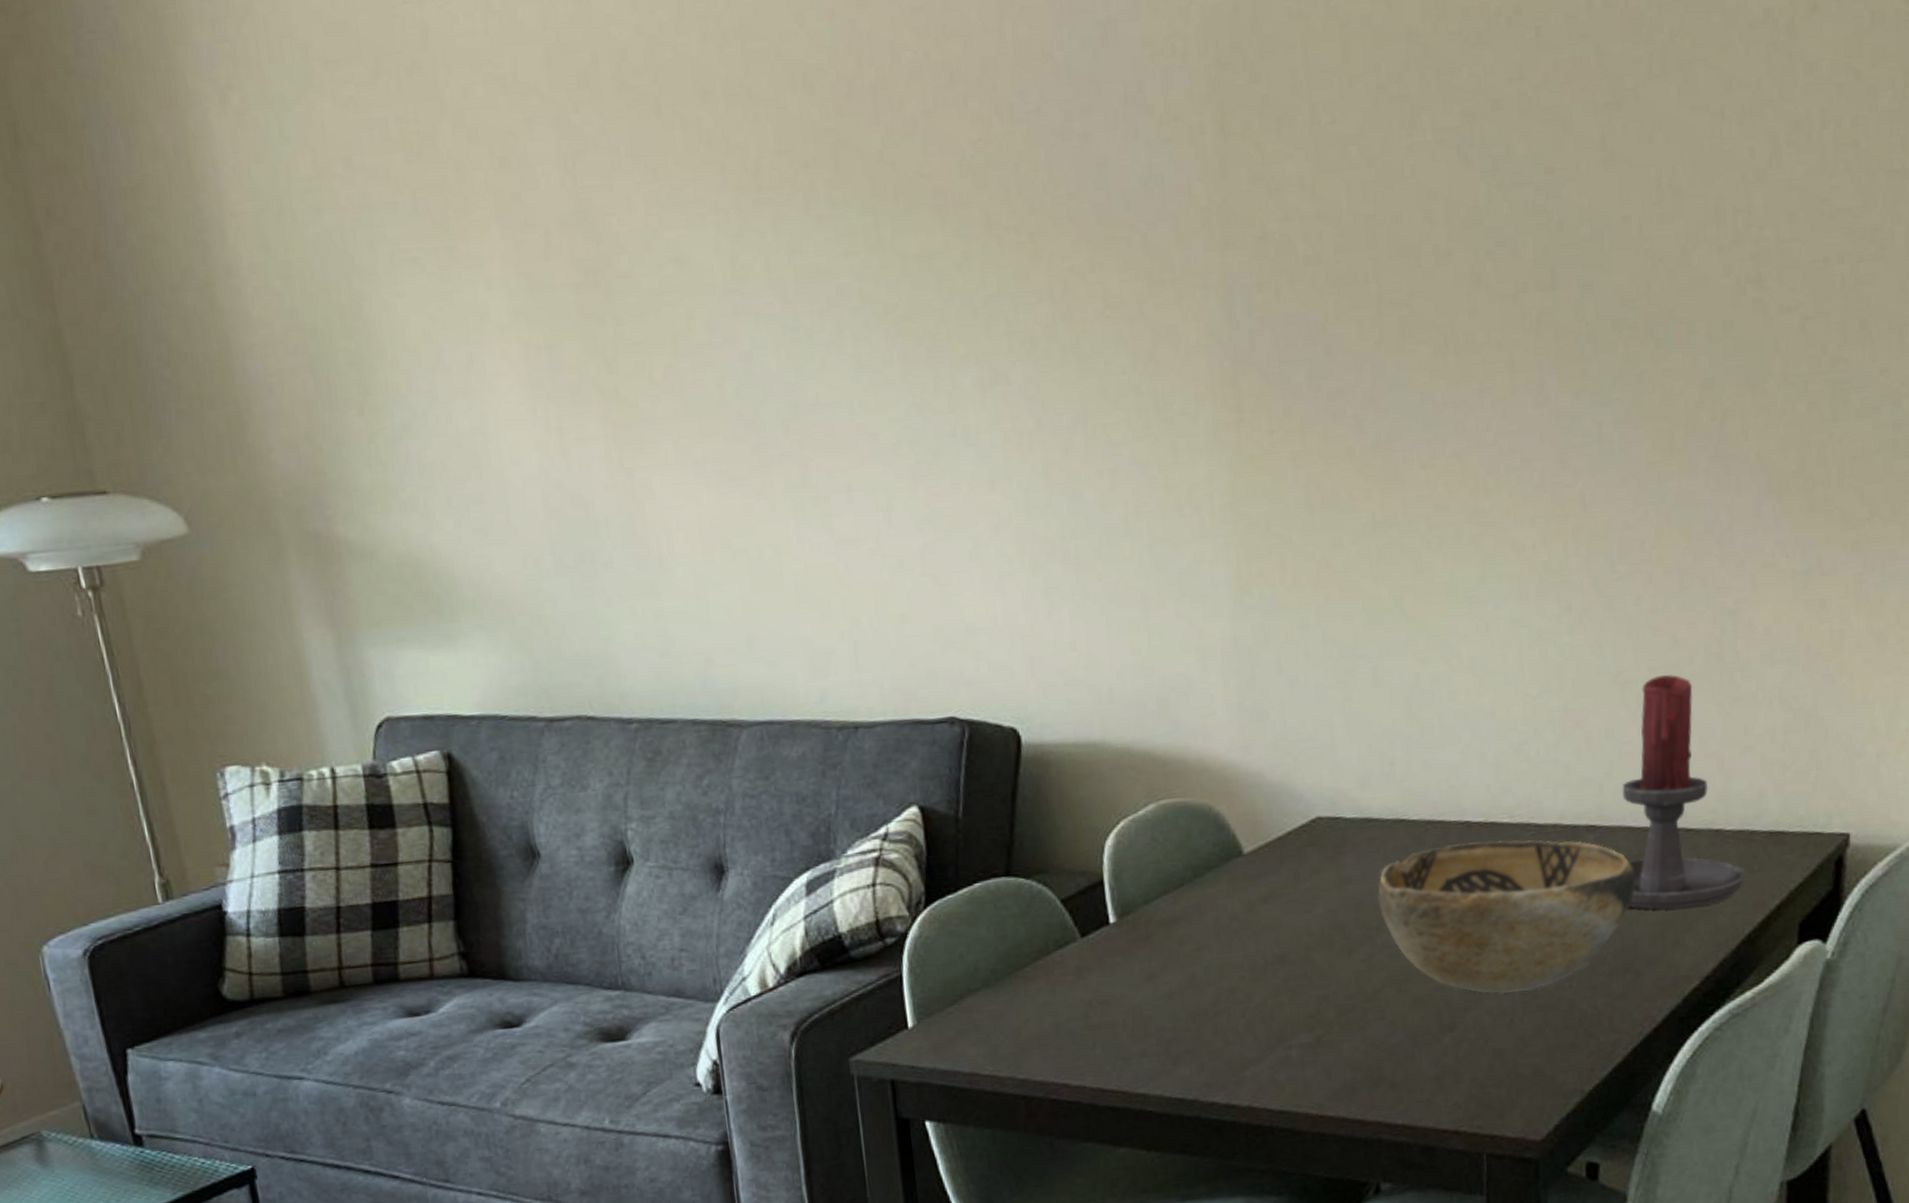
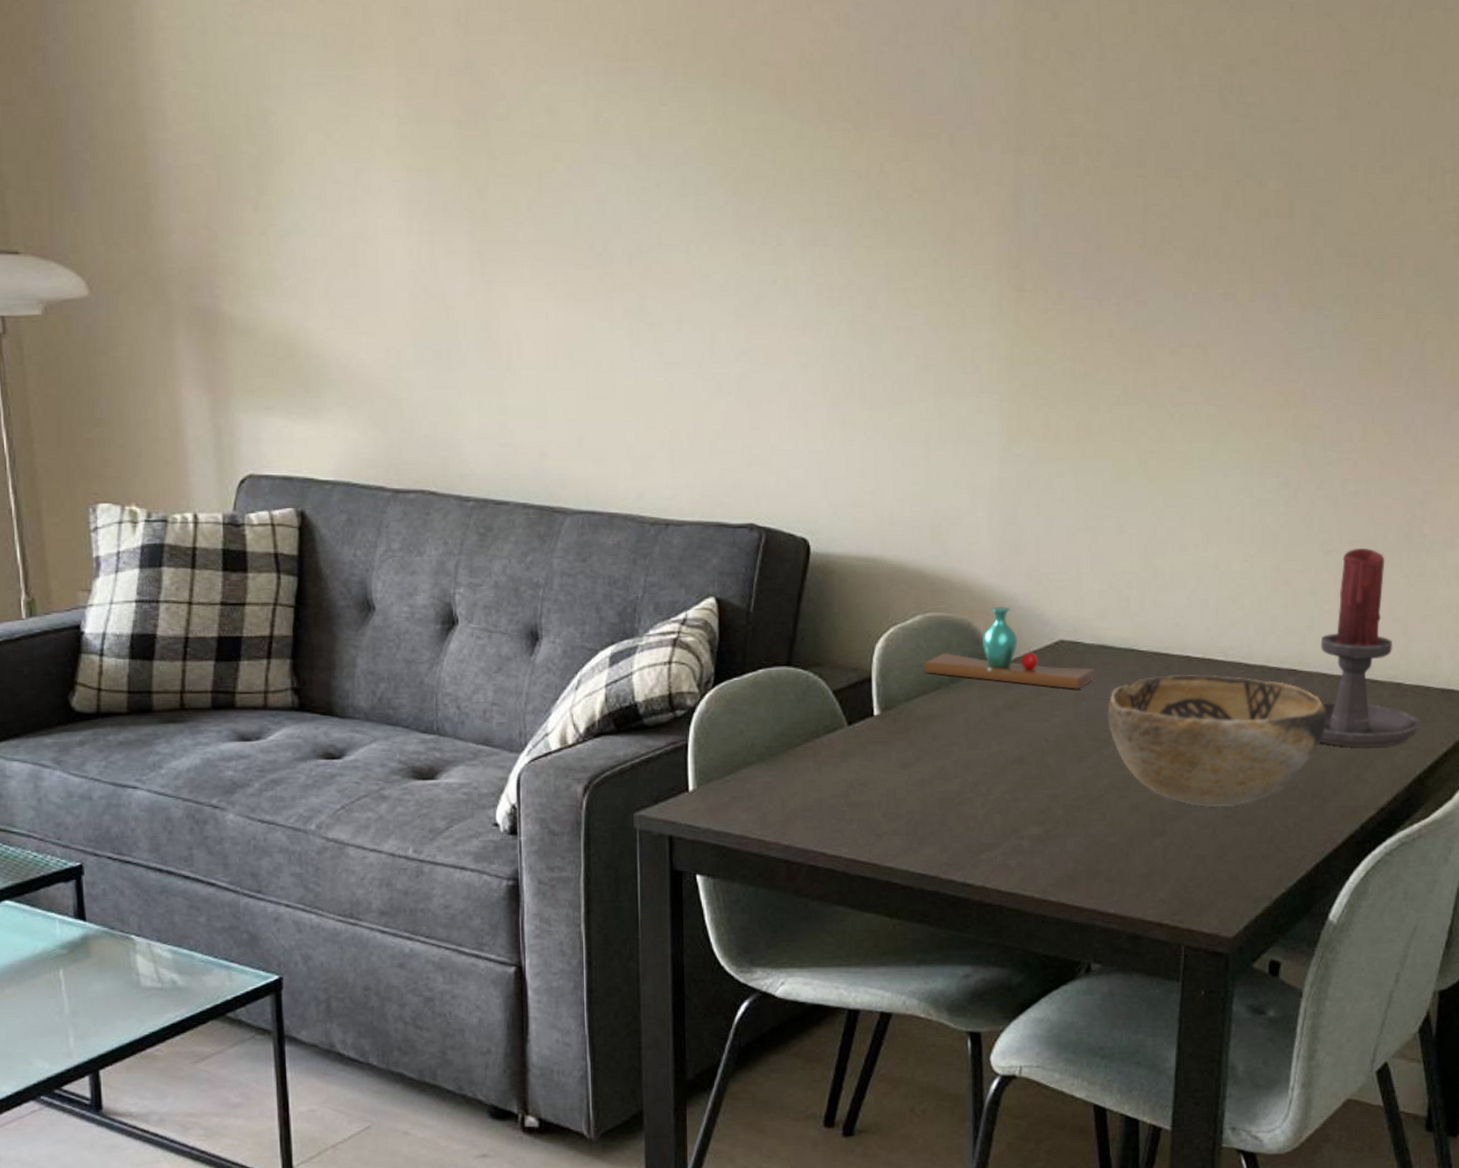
vase: none [1162,783,1361,873] -> present [924,605,1096,690]

